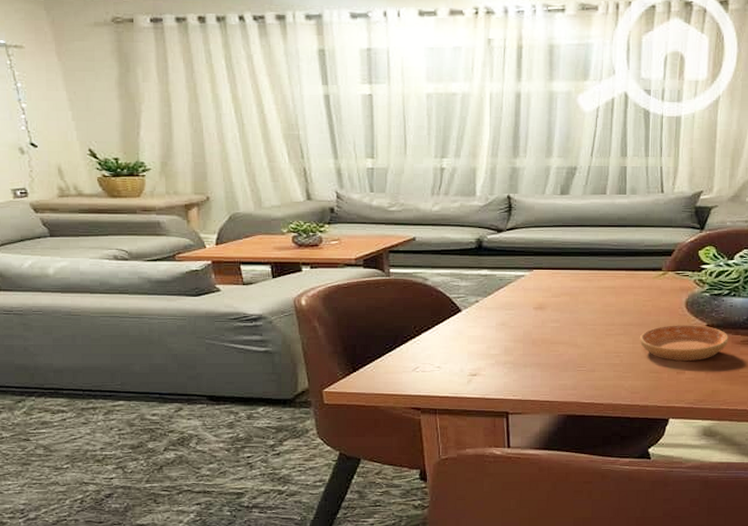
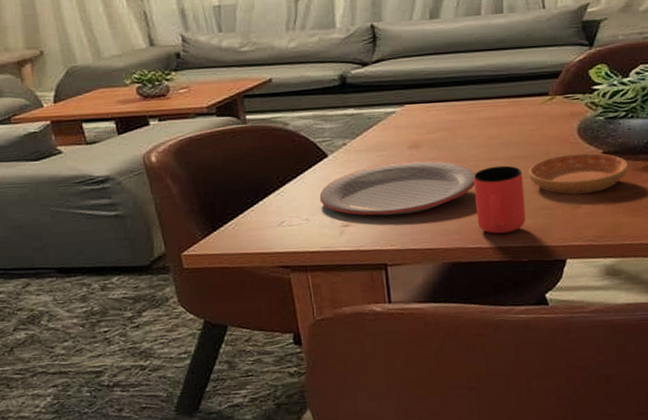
plate: none [451,320,593,368] -> present [319,160,476,216]
cup: none [590,331,635,392] -> present [473,165,525,234]

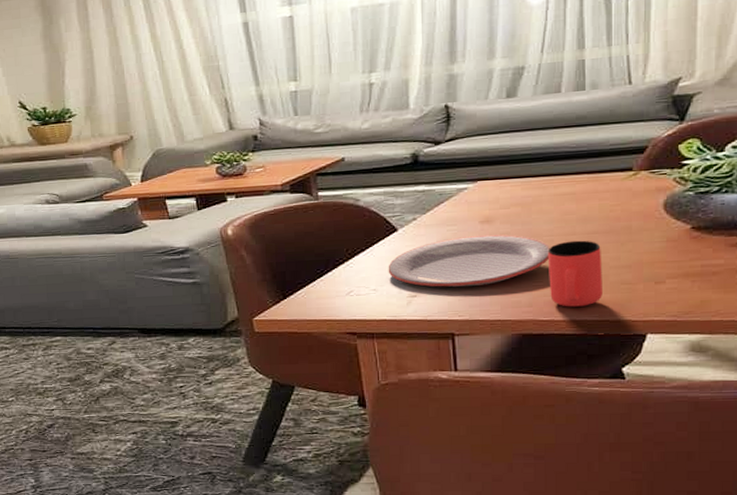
saucer: present [528,153,628,195] -> none [607,228,720,270]

